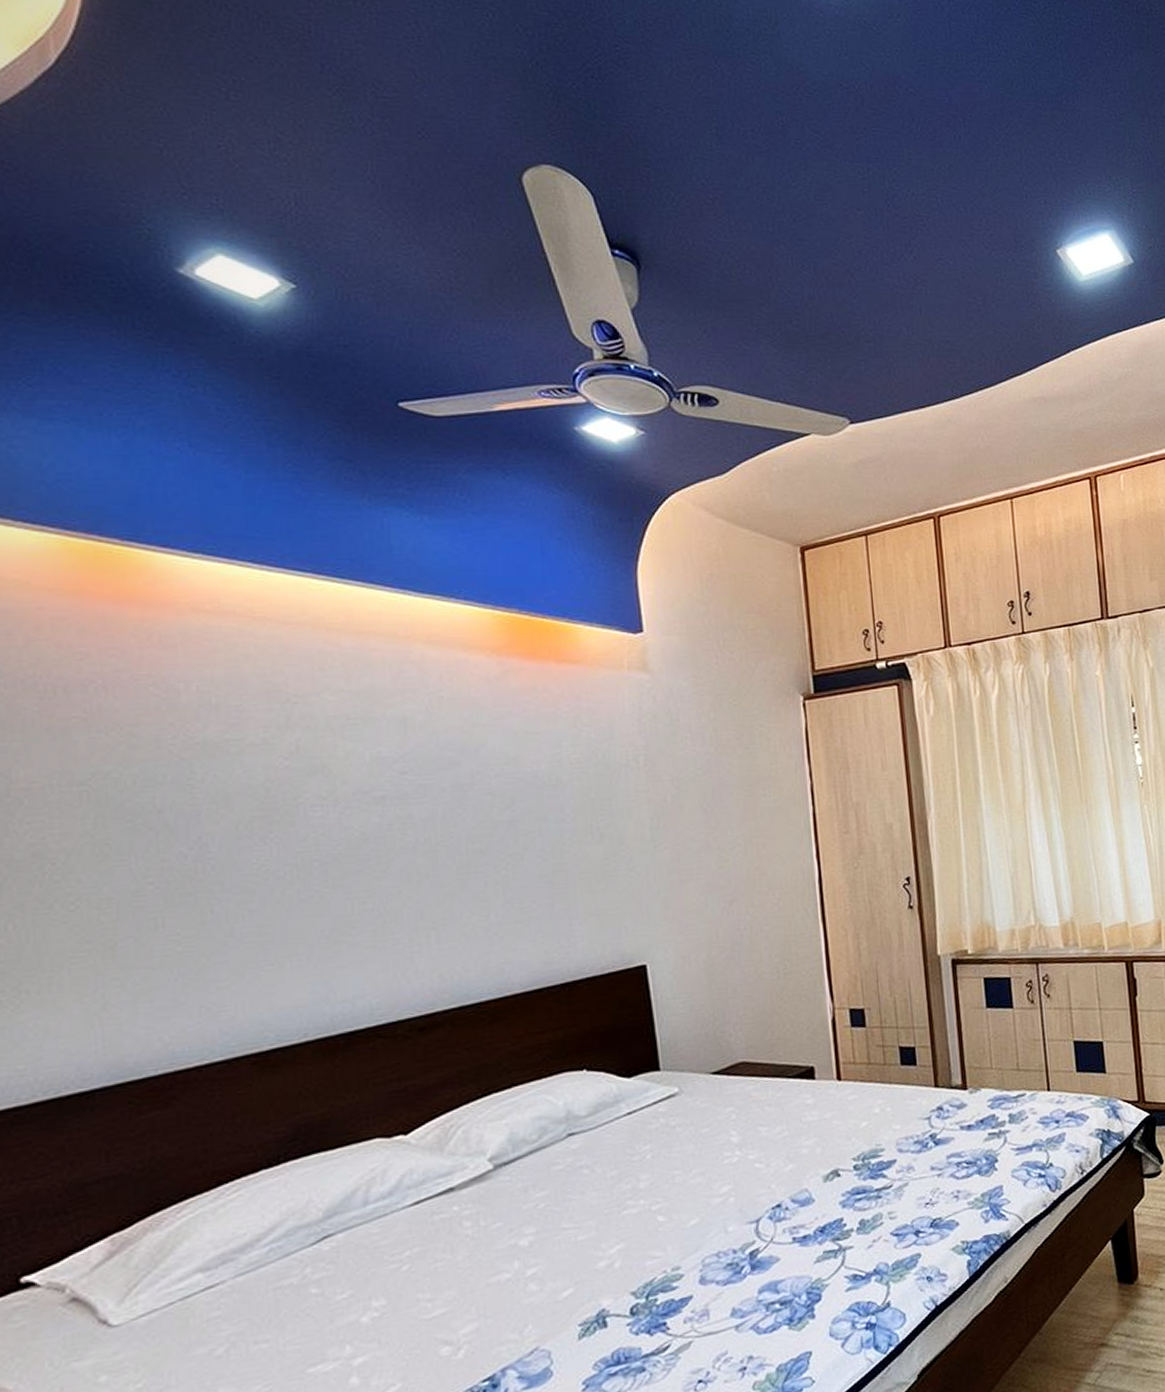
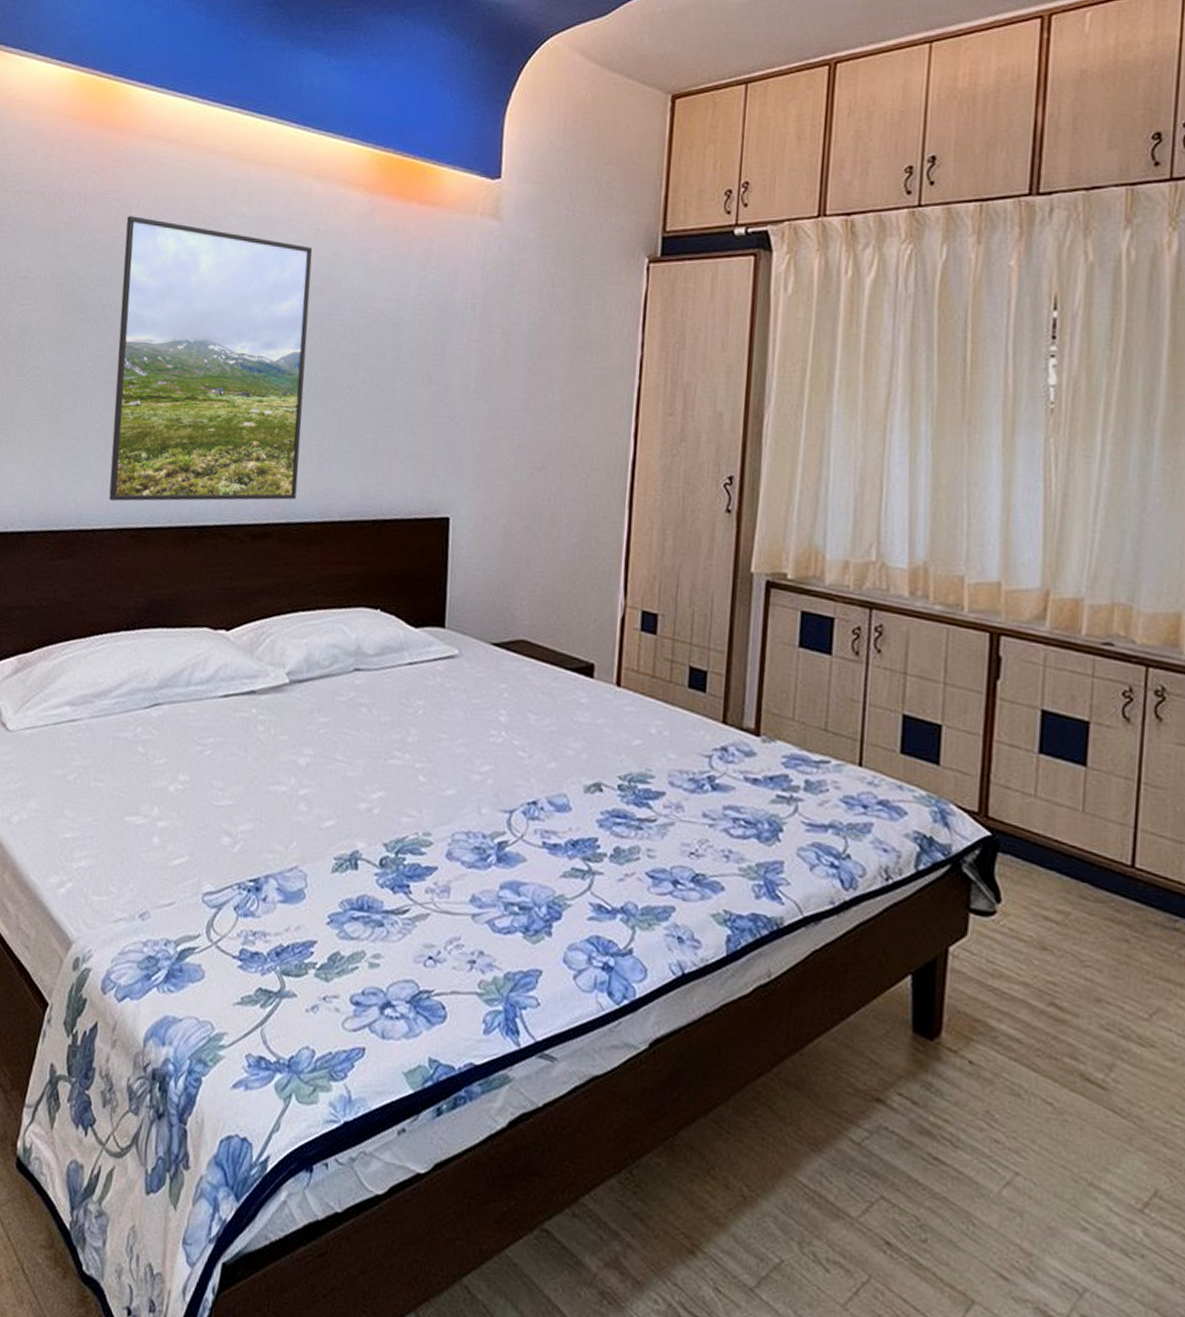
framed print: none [174,702,466,1029] -> present [109,216,313,502]

